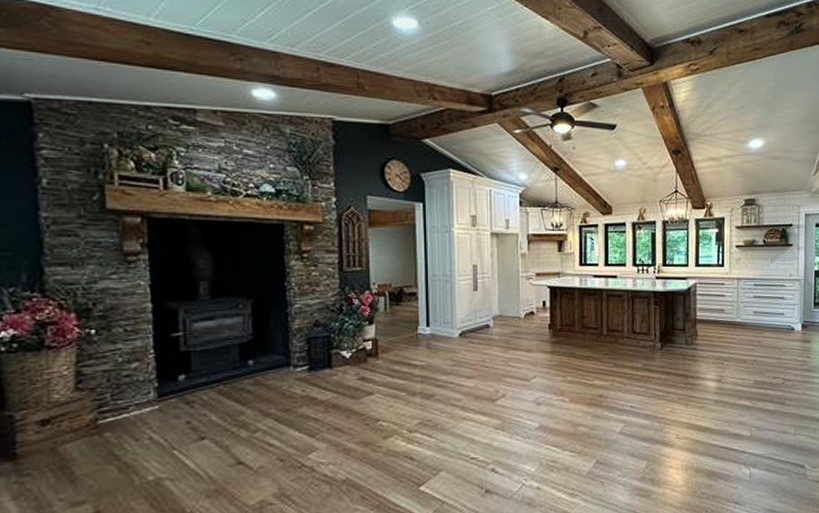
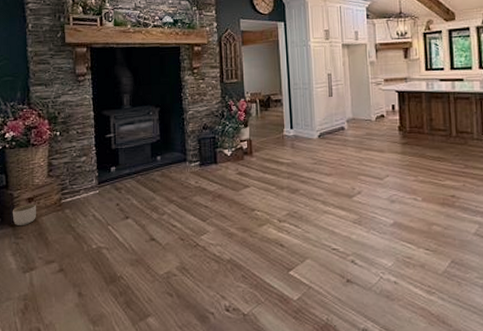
planter: none [12,427,55,459] -> present [12,203,36,225]

